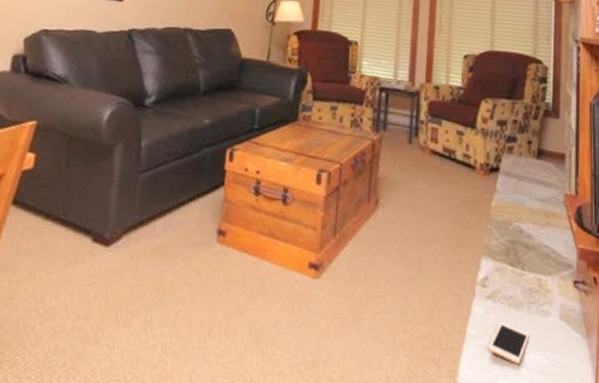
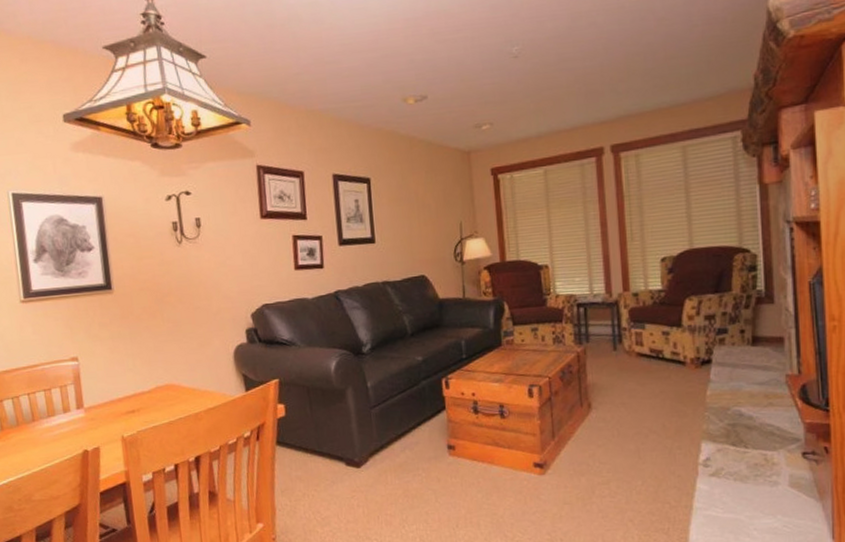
cell phone: present [488,322,529,365] -> none [716,494,758,529]

